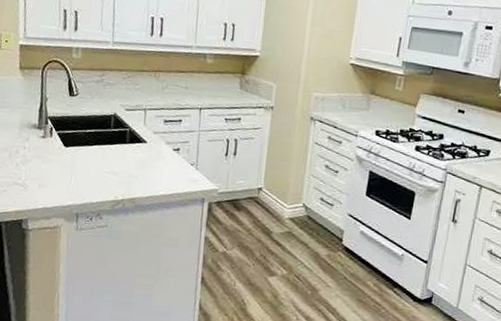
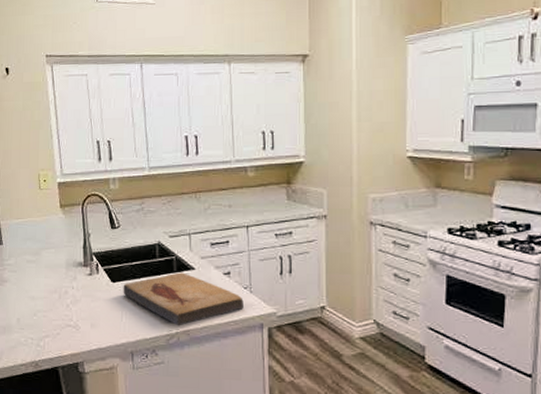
fish fossil: none [74,144,189,194] -> present [123,272,244,327]

